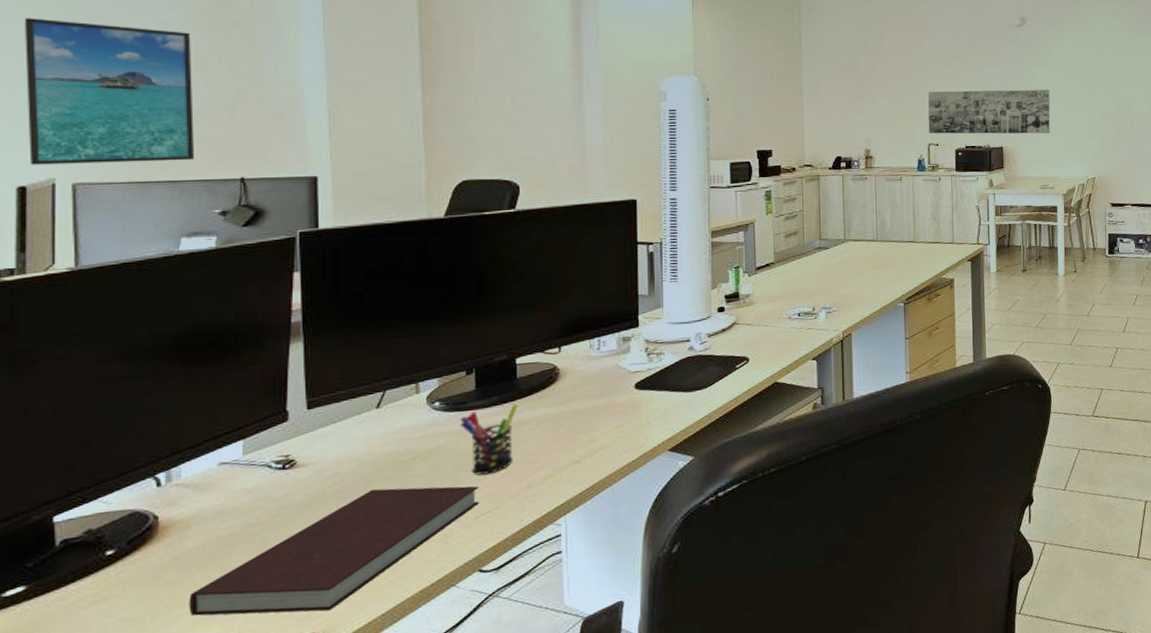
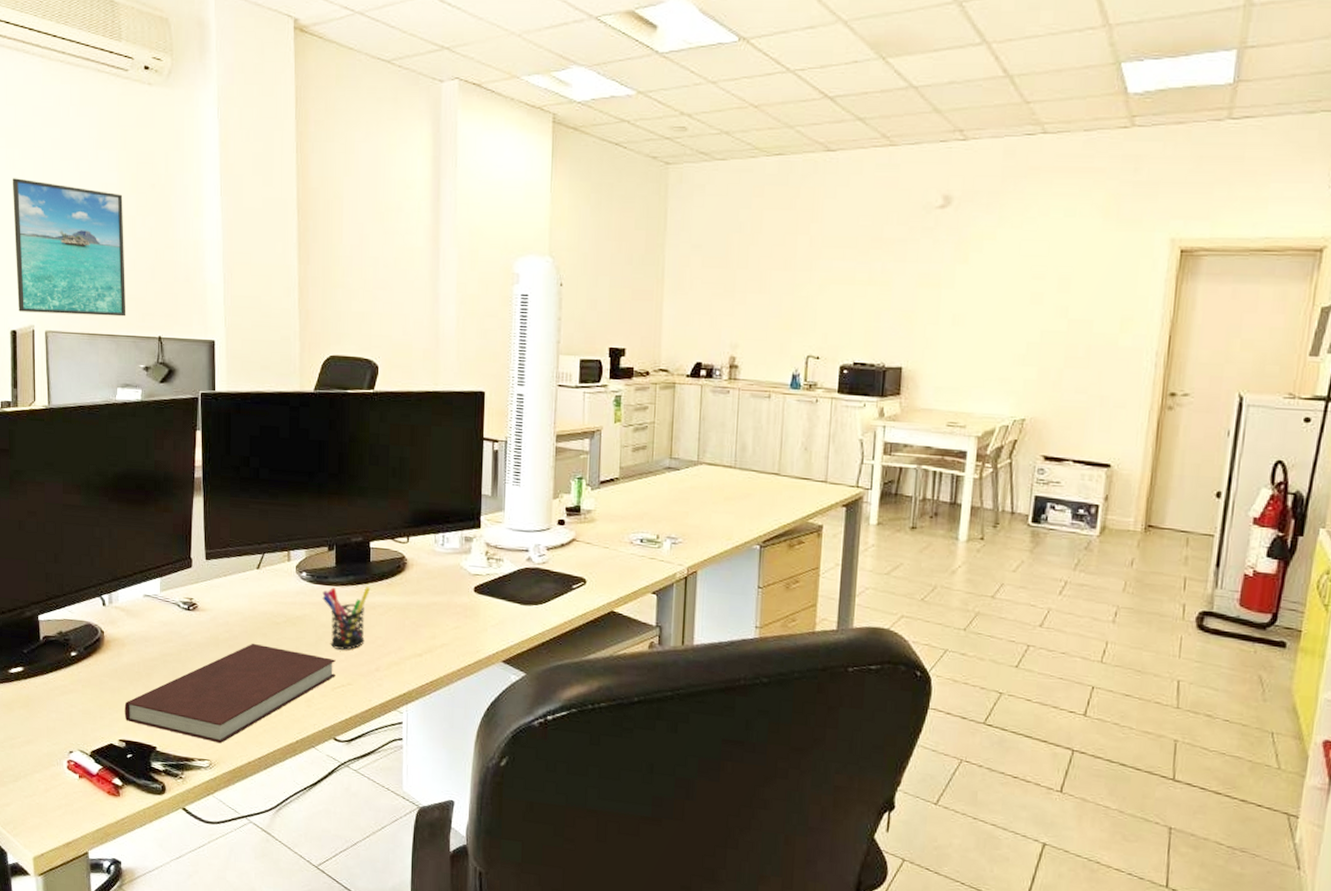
wall art: present [928,89,1051,134] -> none [808,290,974,354]

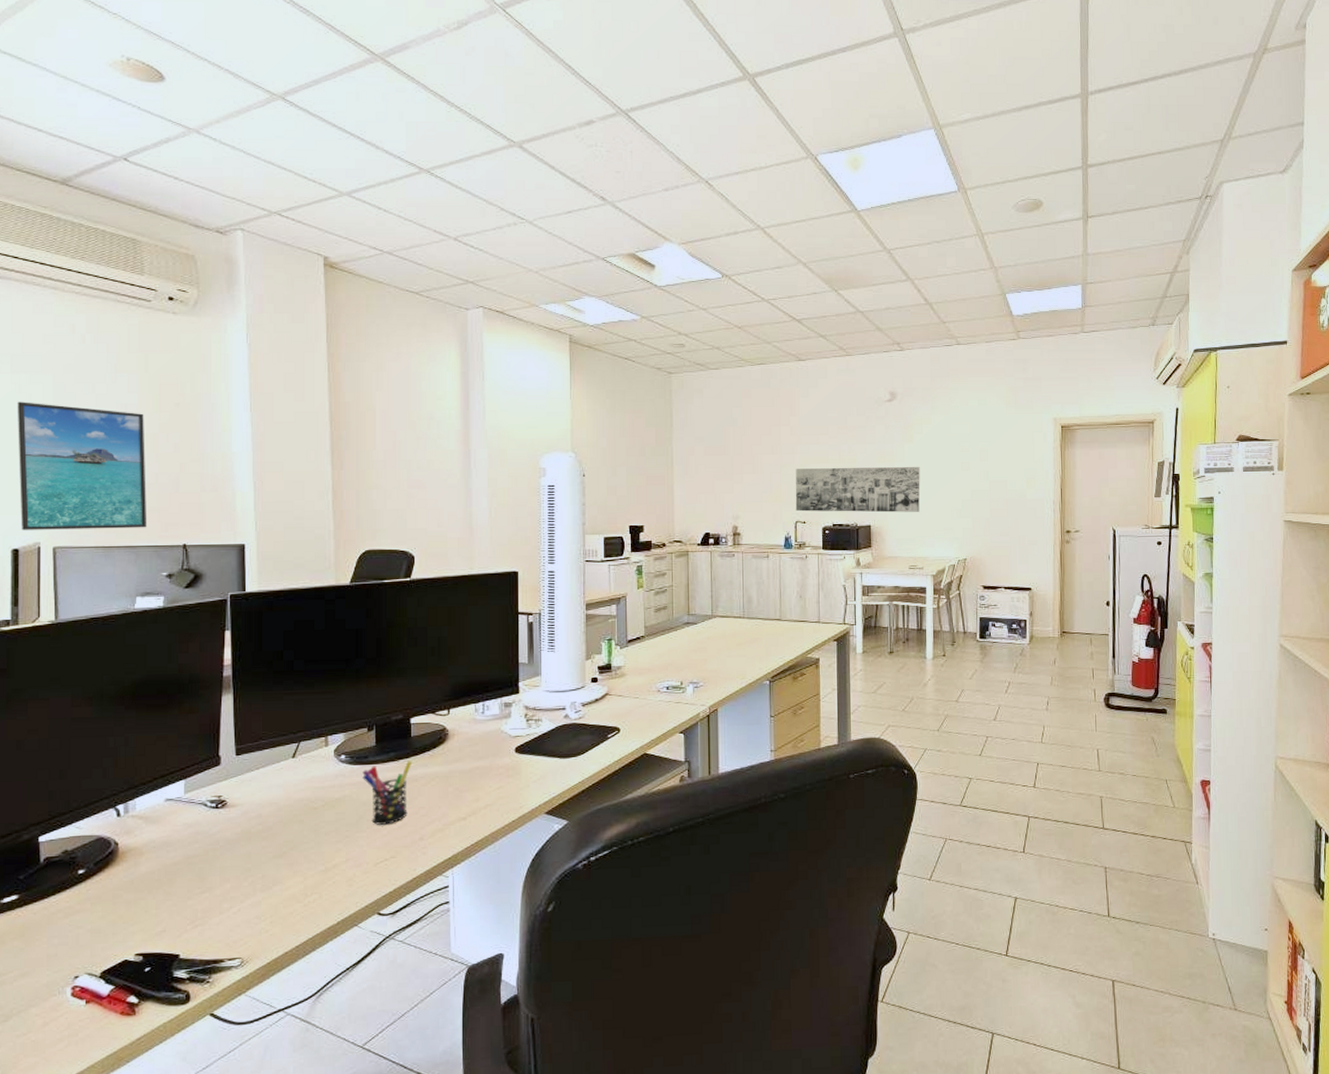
notebook: present [124,643,336,744] -> none [142,831,378,939]
wall art: none [808,290,974,354] -> present [795,466,920,513]

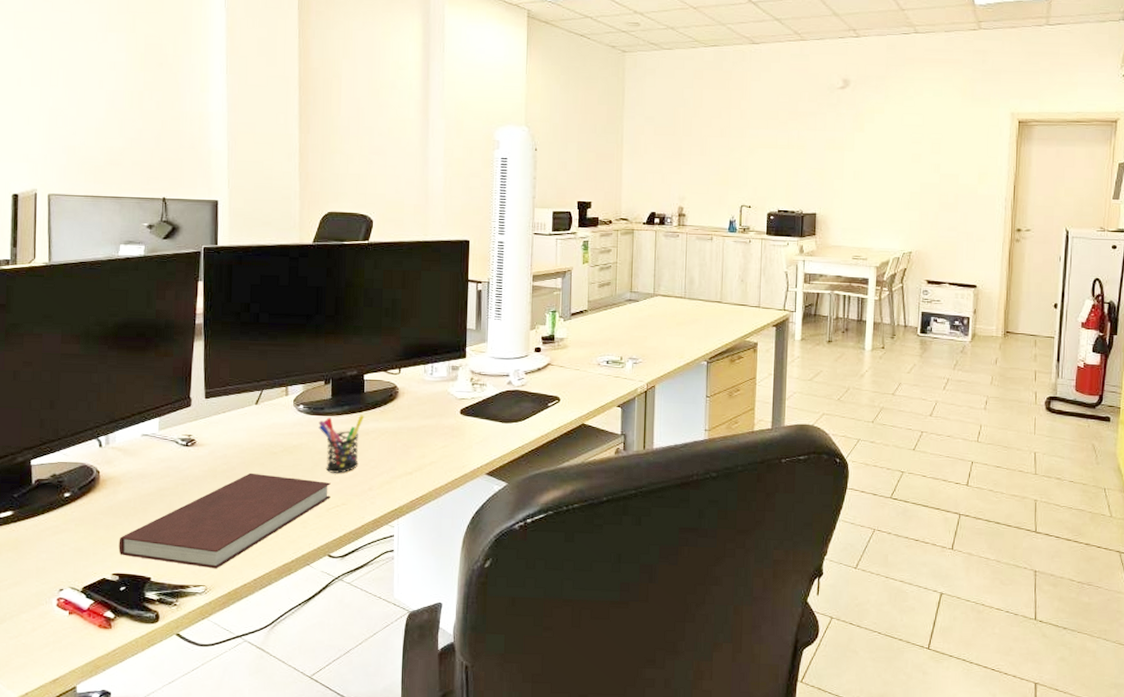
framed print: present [17,402,147,530] -> none [18,56,131,180]
notebook: none [142,831,378,939] -> present [118,472,331,569]
wall art: present [795,466,920,513] -> none [741,153,869,202]

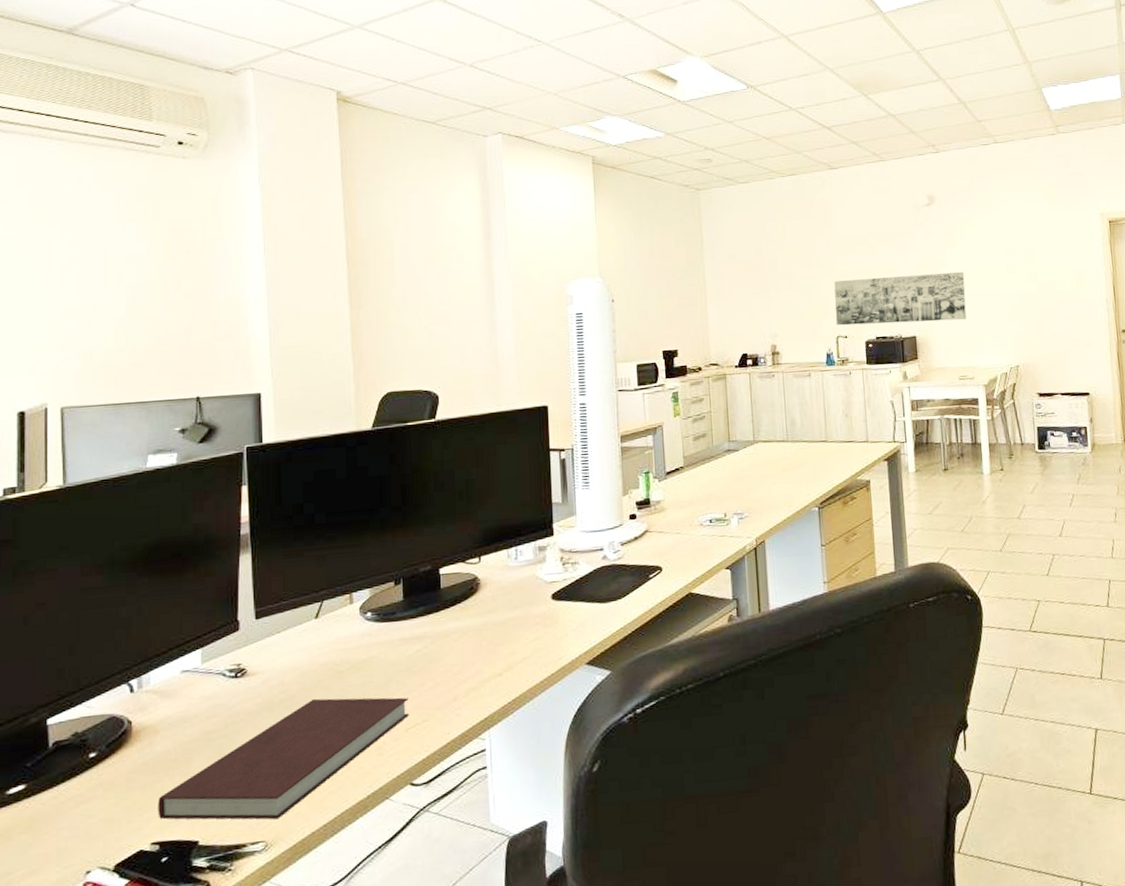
pen holder: present [318,415,365,473] -> none [390,615,443,687]
wall art: none [741,153,869,202] -> present [834,271,967,326]

